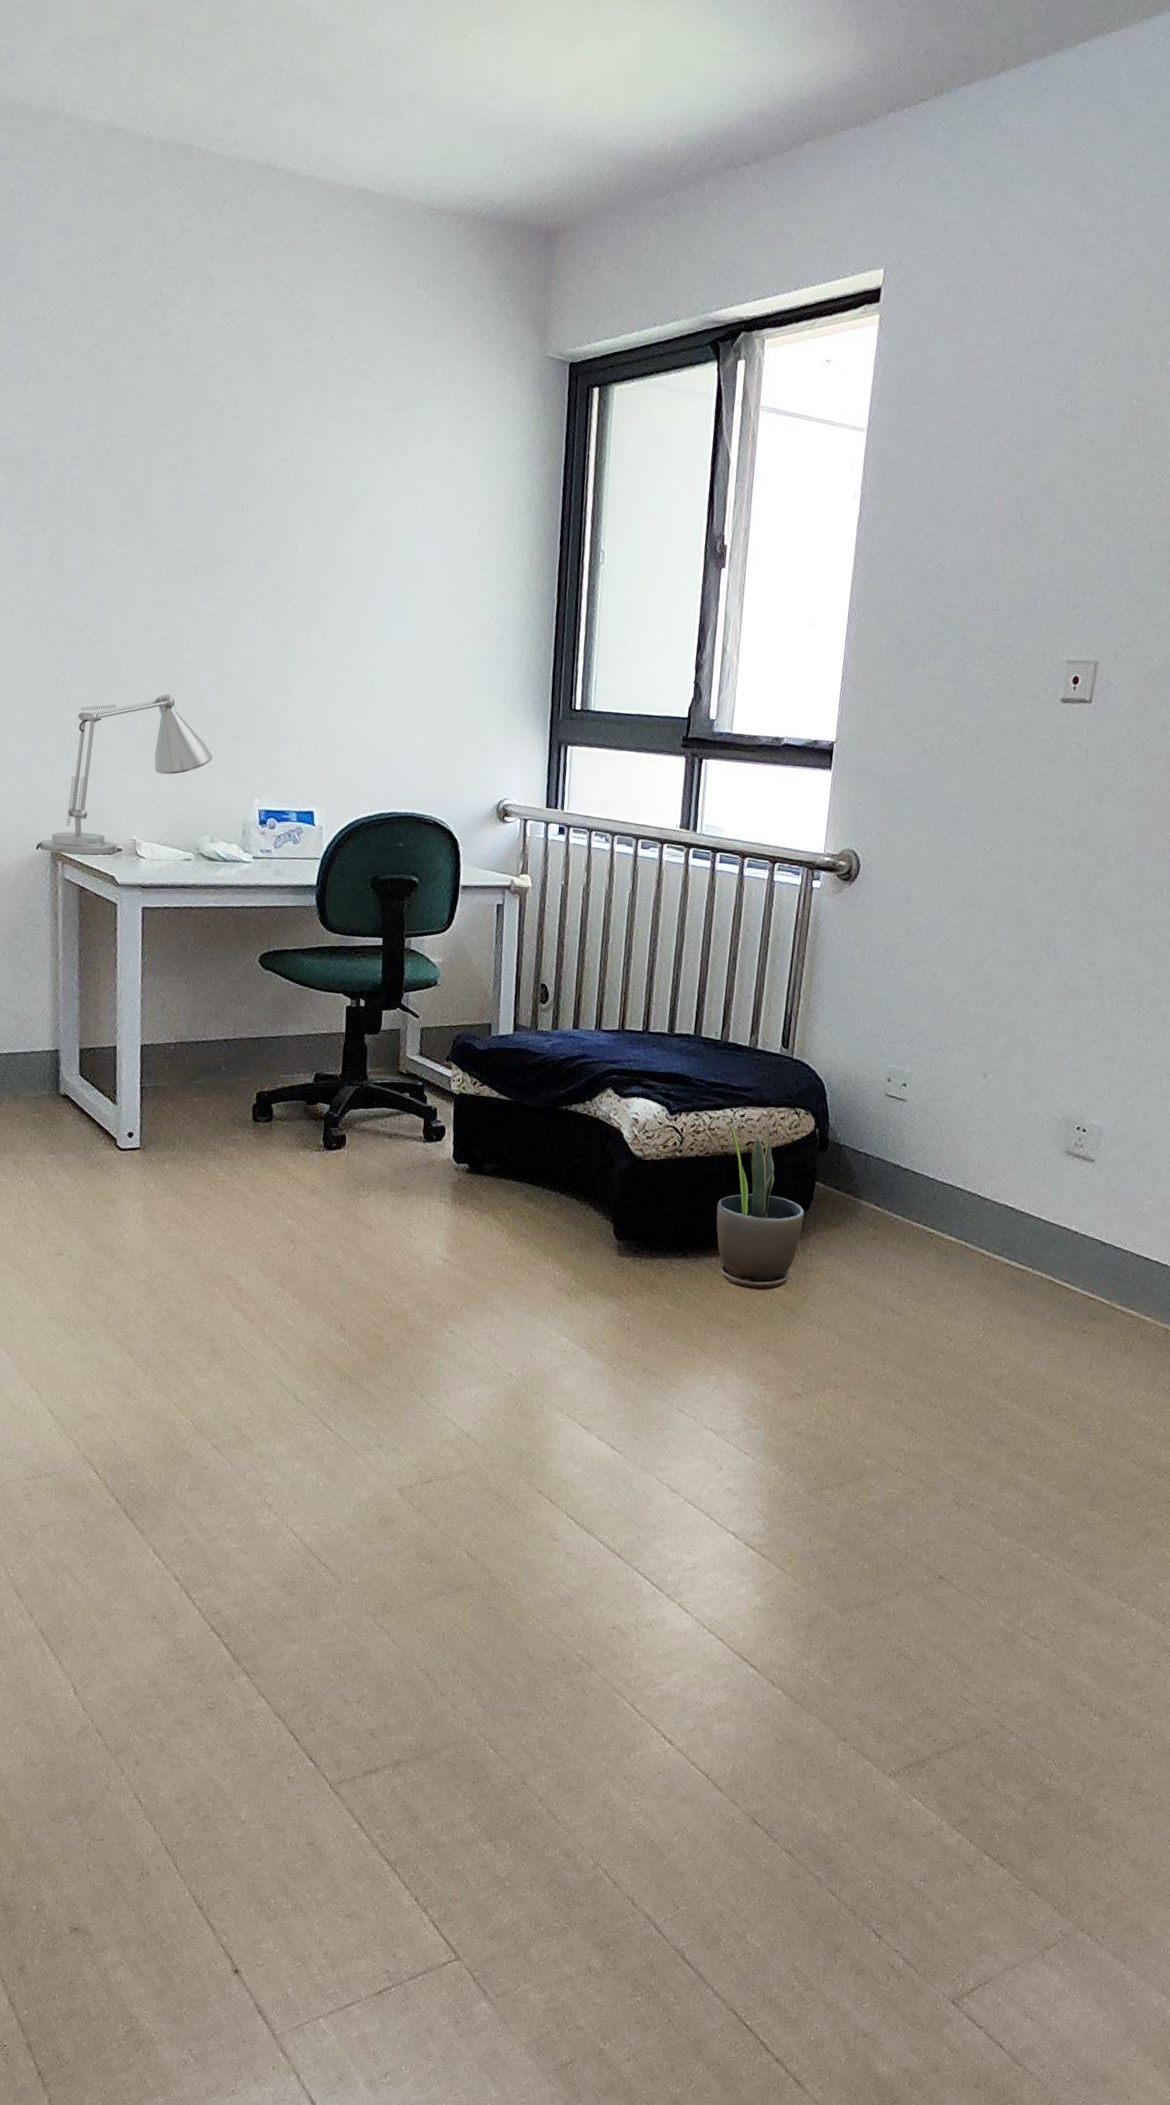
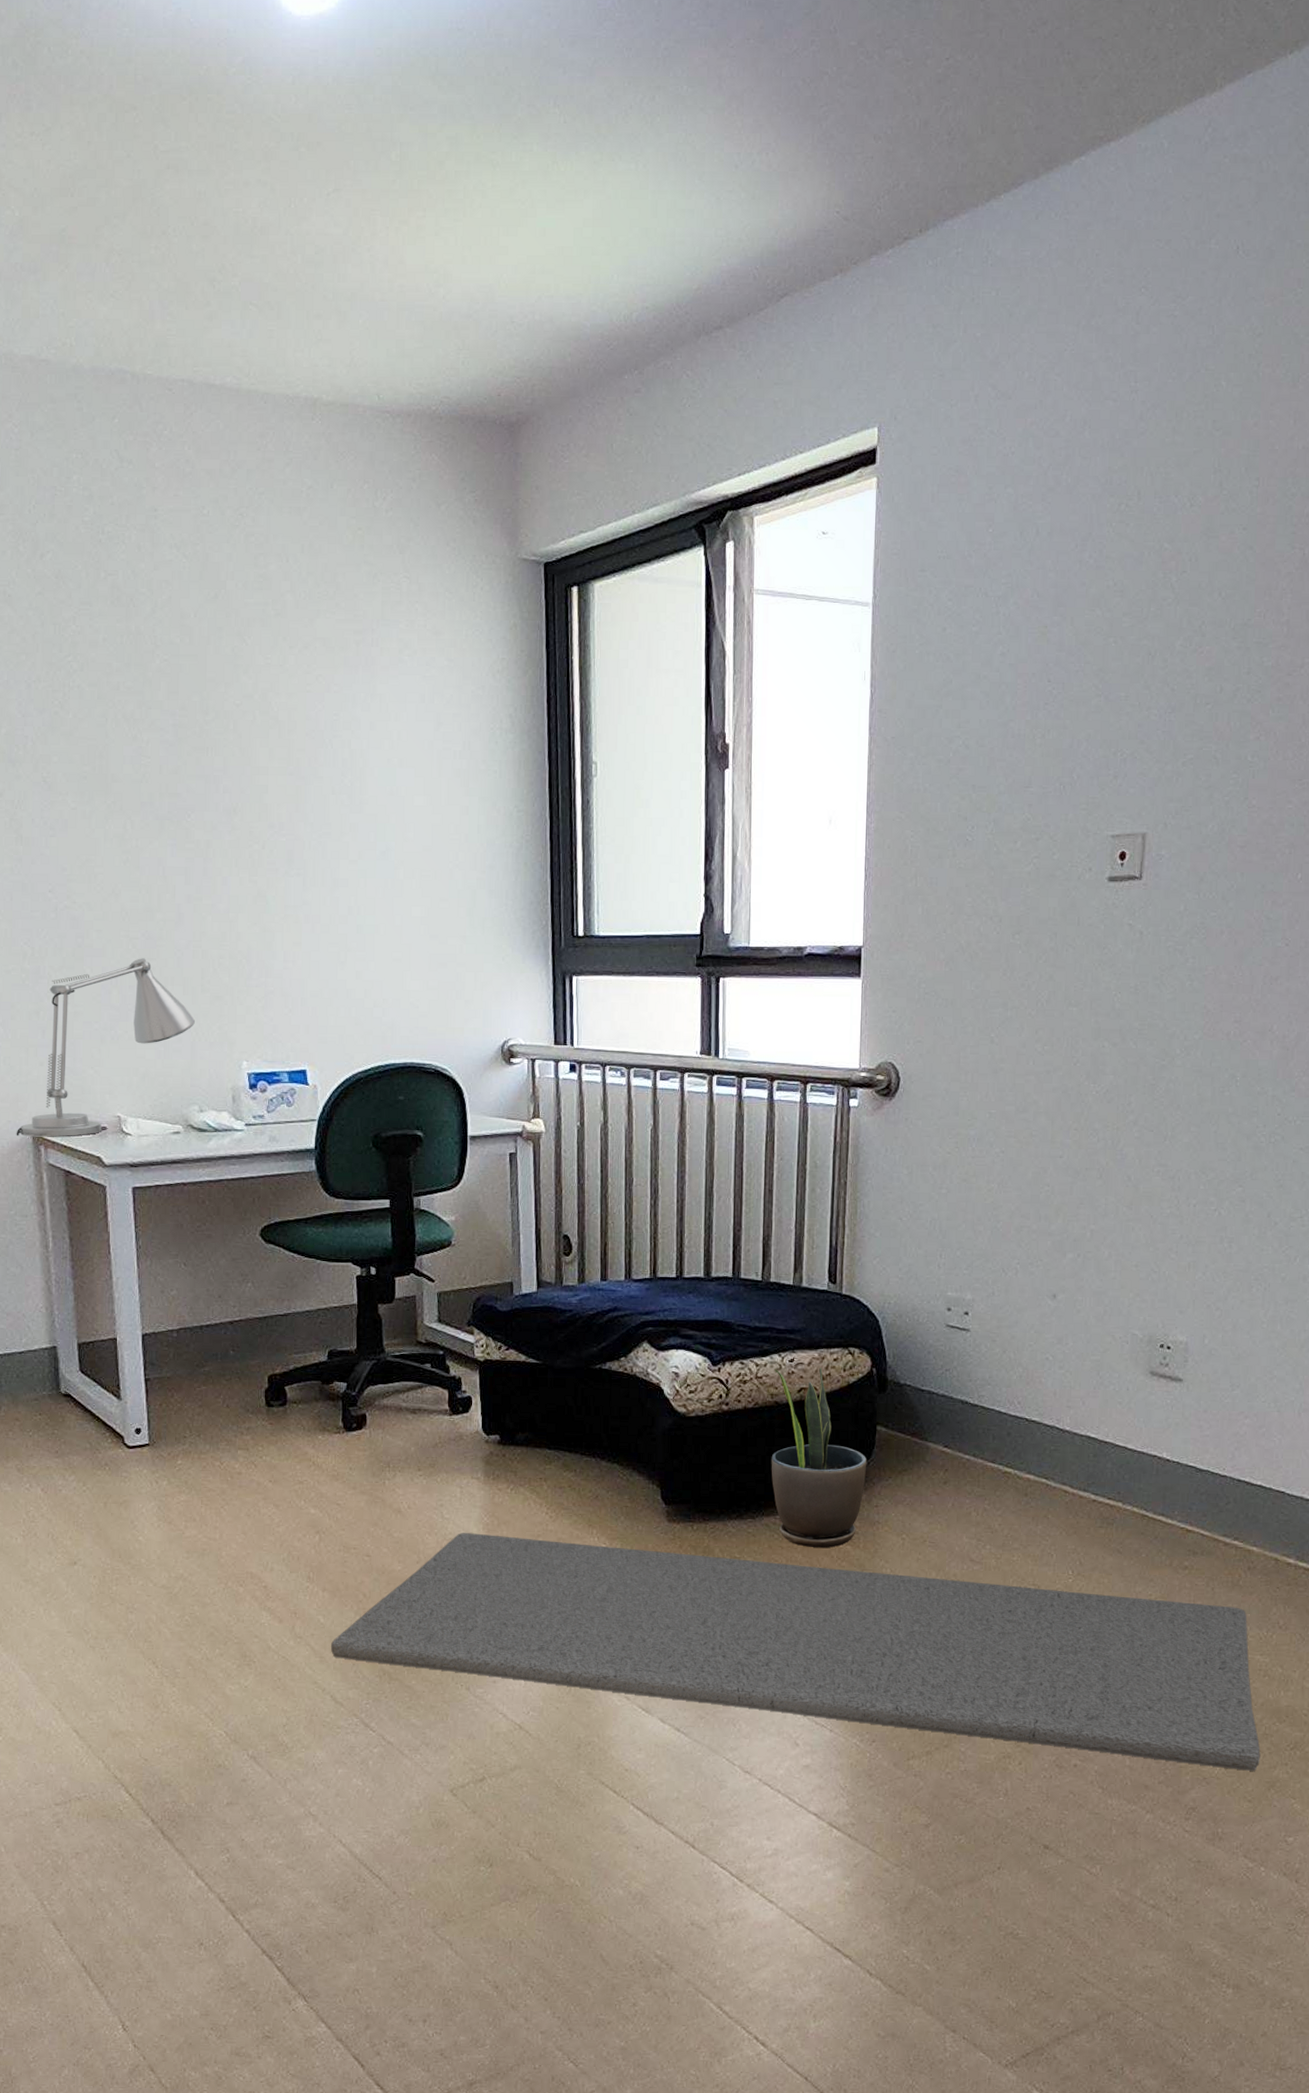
rug: none [297,1252,1140,1520] -> present [331,1533,1261,1771]

